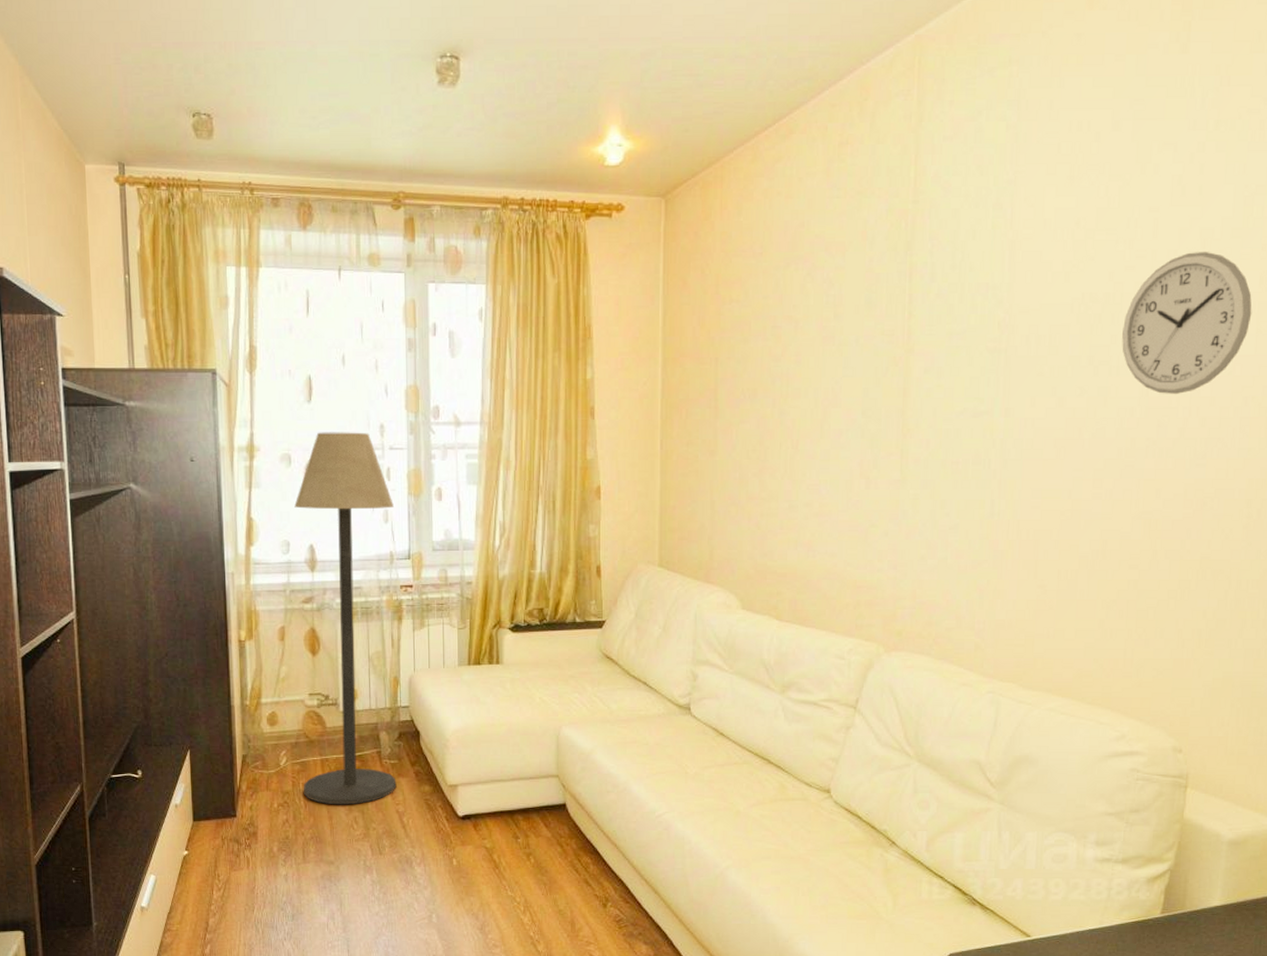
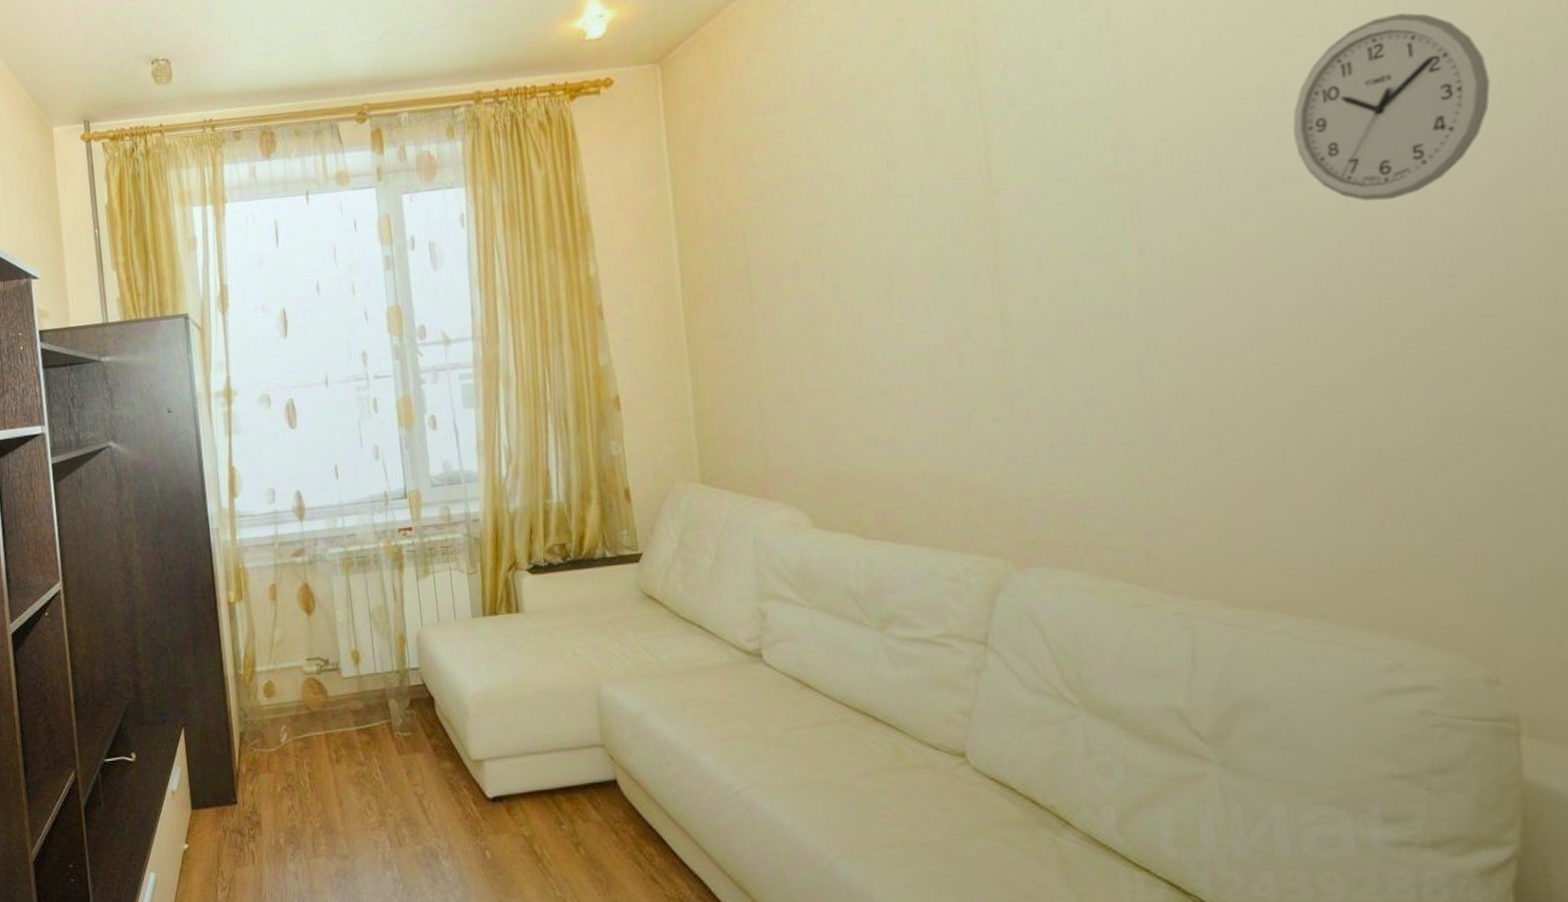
floor lamp: present [294,432,397,805] -> none [277,363,413,788]

